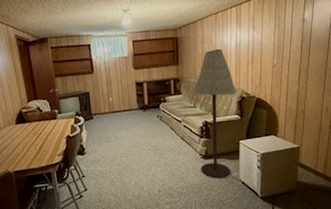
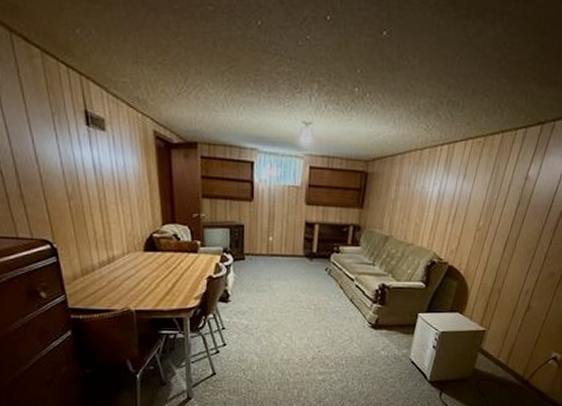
floor lamp: present [193,48,237,179] -> none [367,195,427,353]

